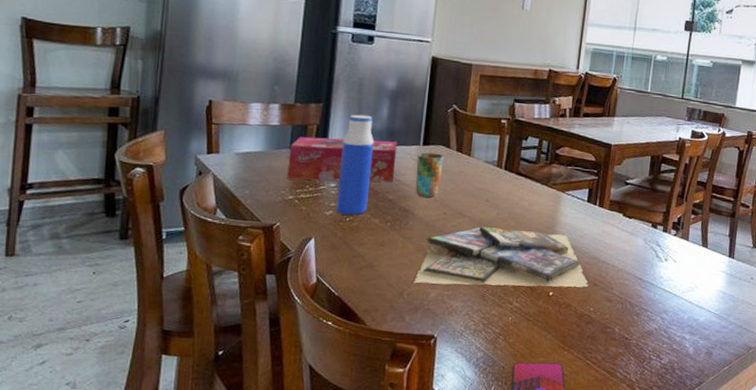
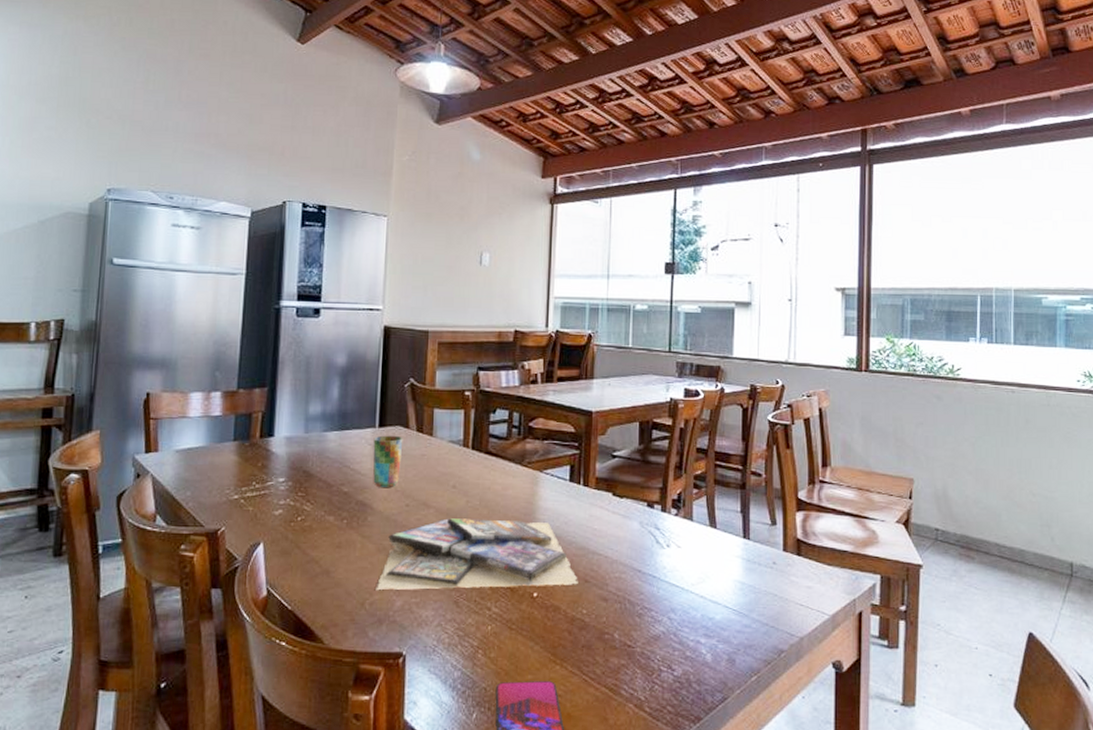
tissue box: present [287,137,398,182] -> none [231,425,351,476]
water bottle: present [336,114,374,215] -> none [286,397,325,513]

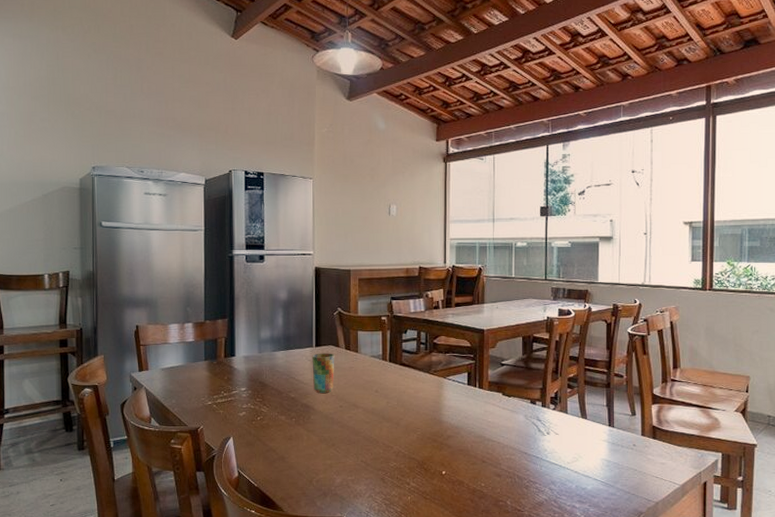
video game cases: present [375,518,578,590] -> none [320,416,477,470]

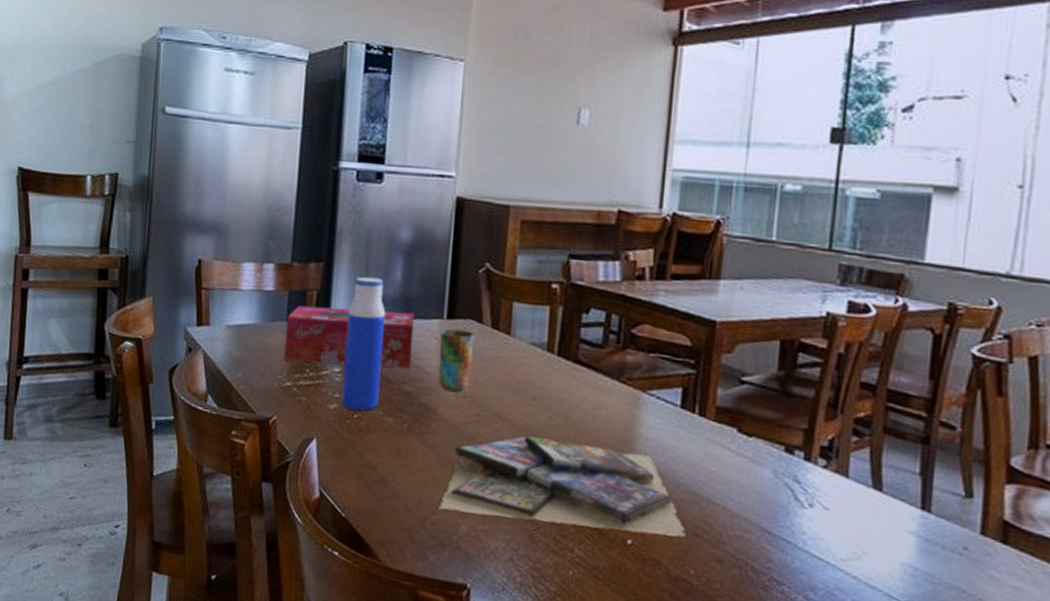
tissue box: none [204,346,294,387] -> present [284,306,415,368]
water bottle: none [247,325,274,414] -> present [341,276,386,411]
video game cases: none [320,416,477,470] -> present [438,435,686,538]

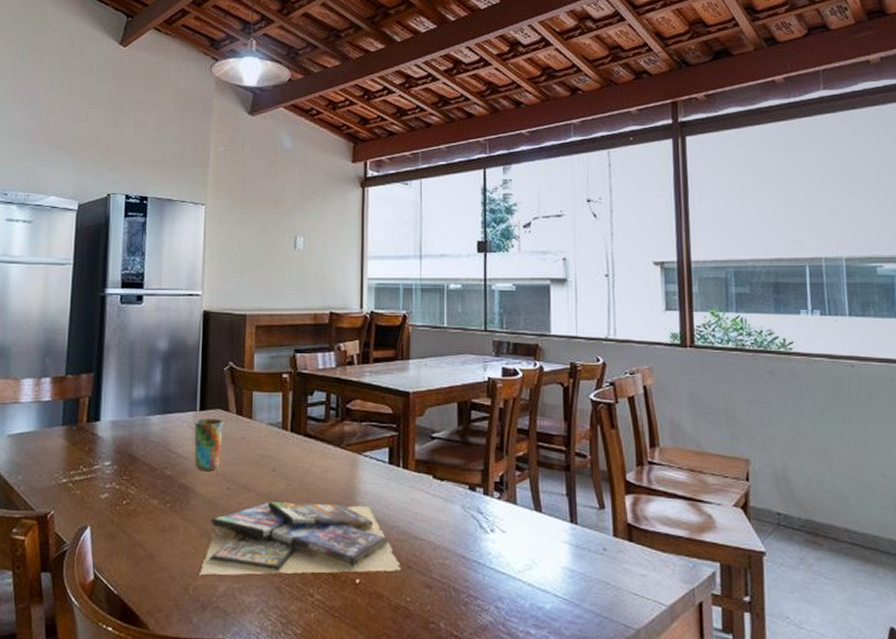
tissue box: present [284,306,415,368] -> none [60,408,173,460]
water bottle: present [341,276,386,411] -> none [111,381,148,497]

